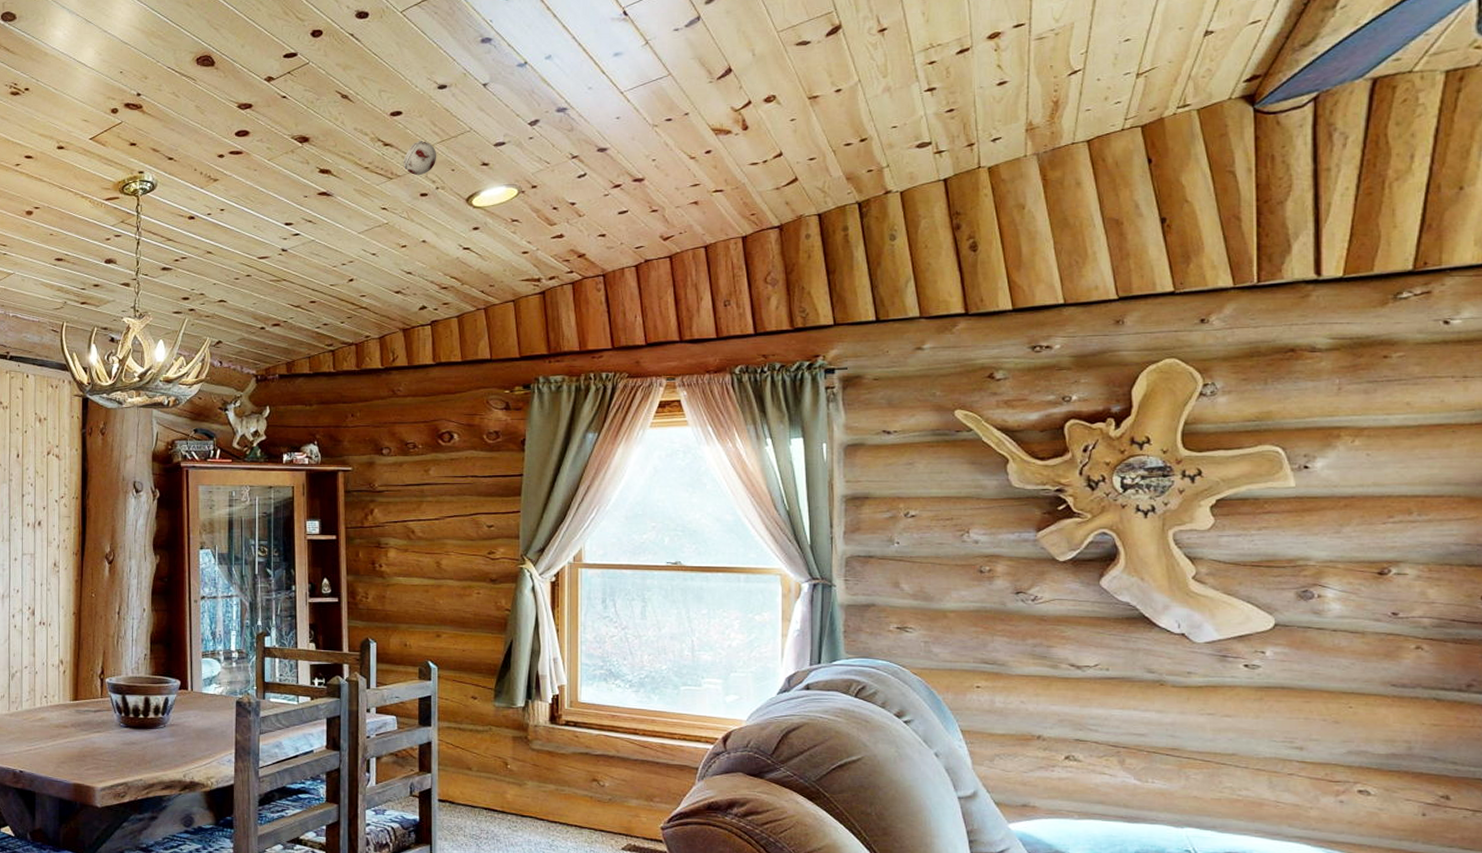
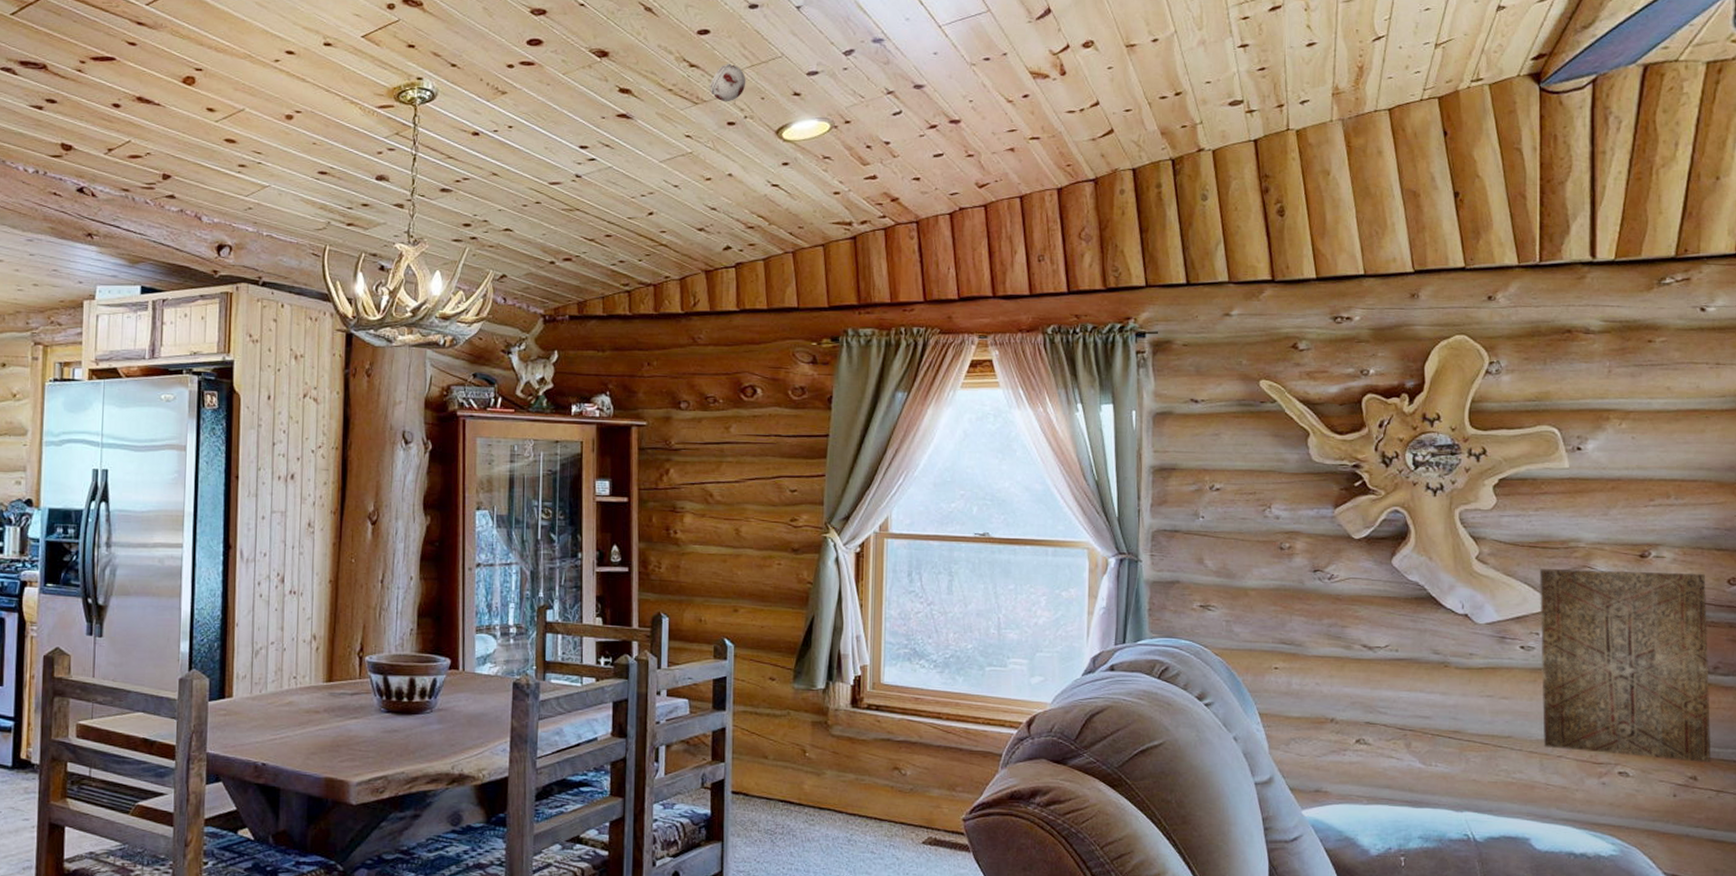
wall art: none [1263,588,1466,782] -> present [1539,569,1711,763]

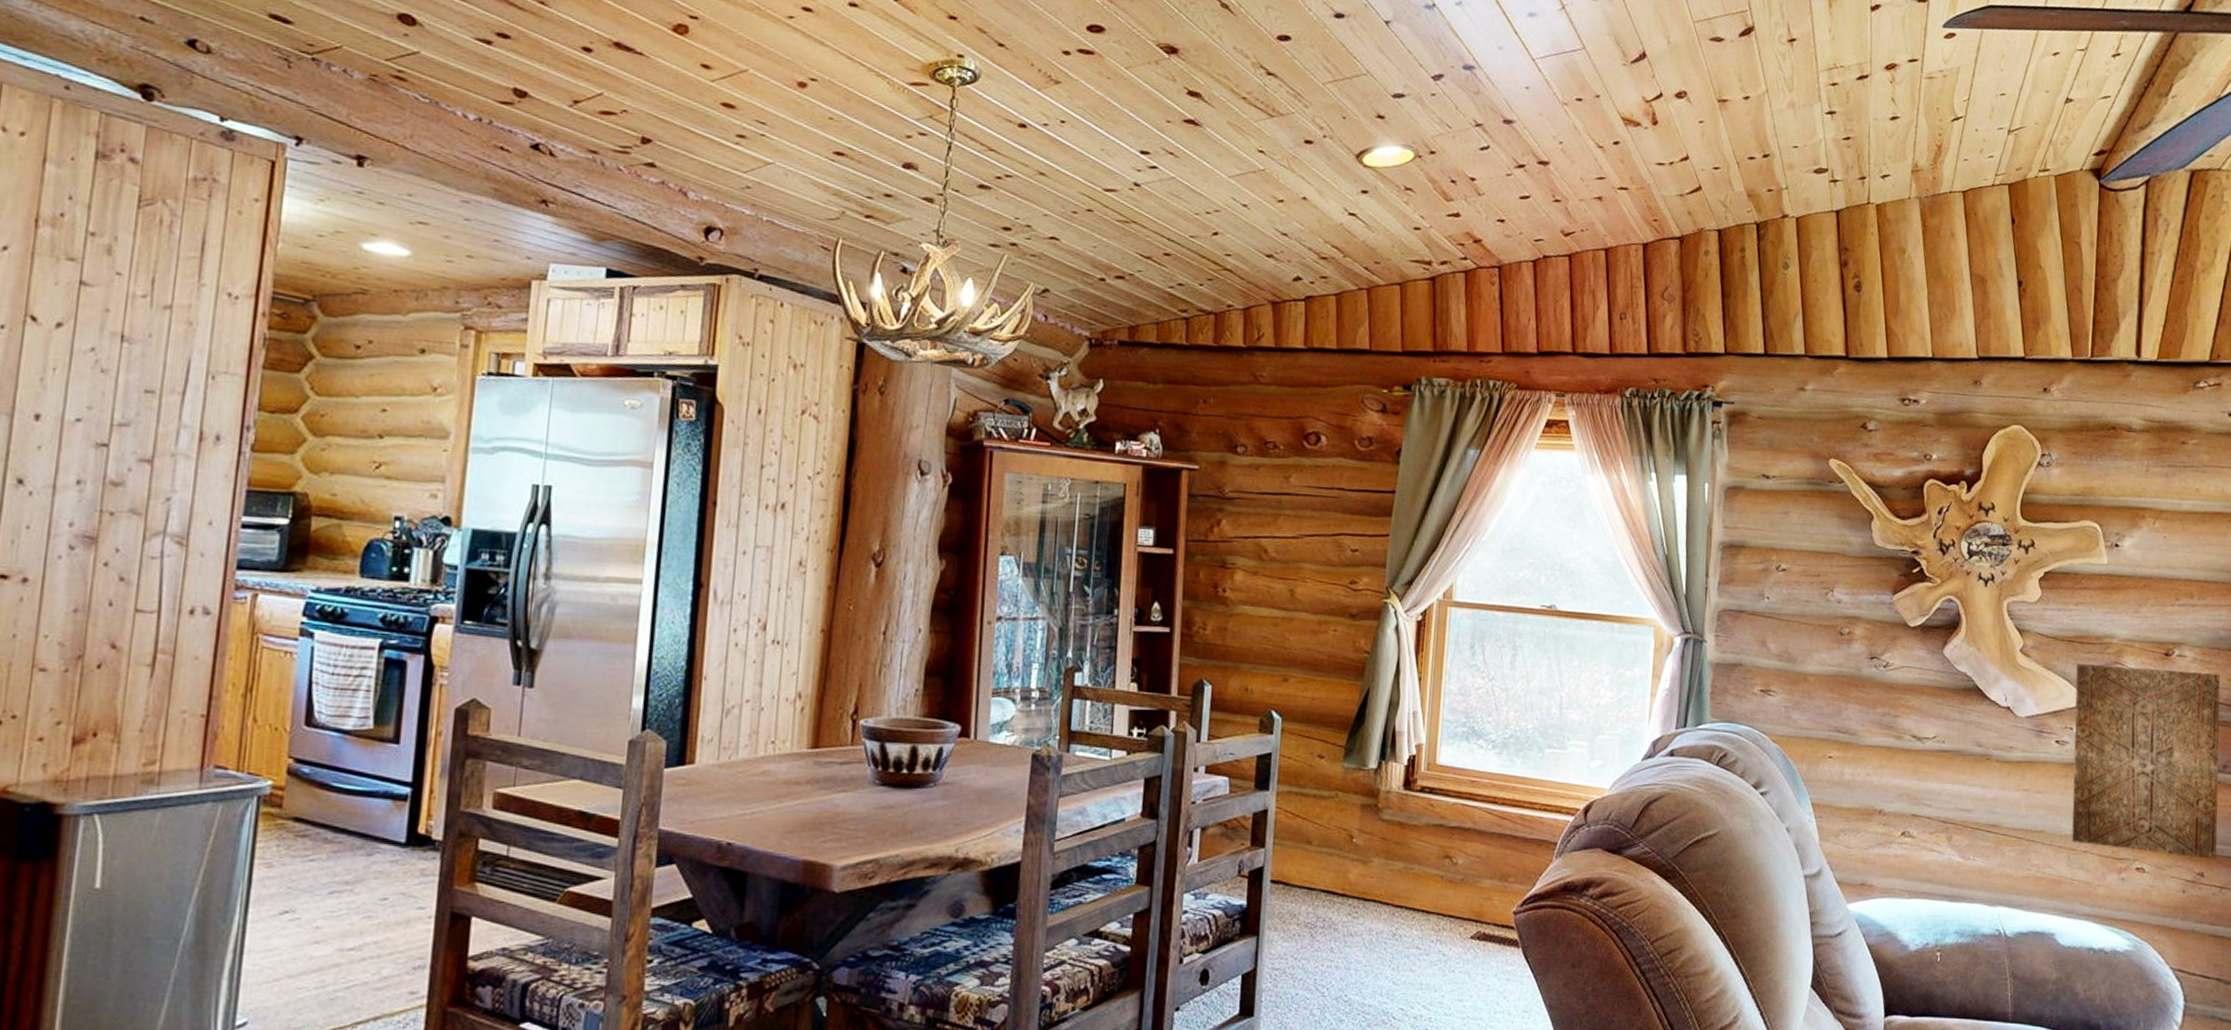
smoke detector: present [710,63,746,102] -> none [1287,75,1328,118]

